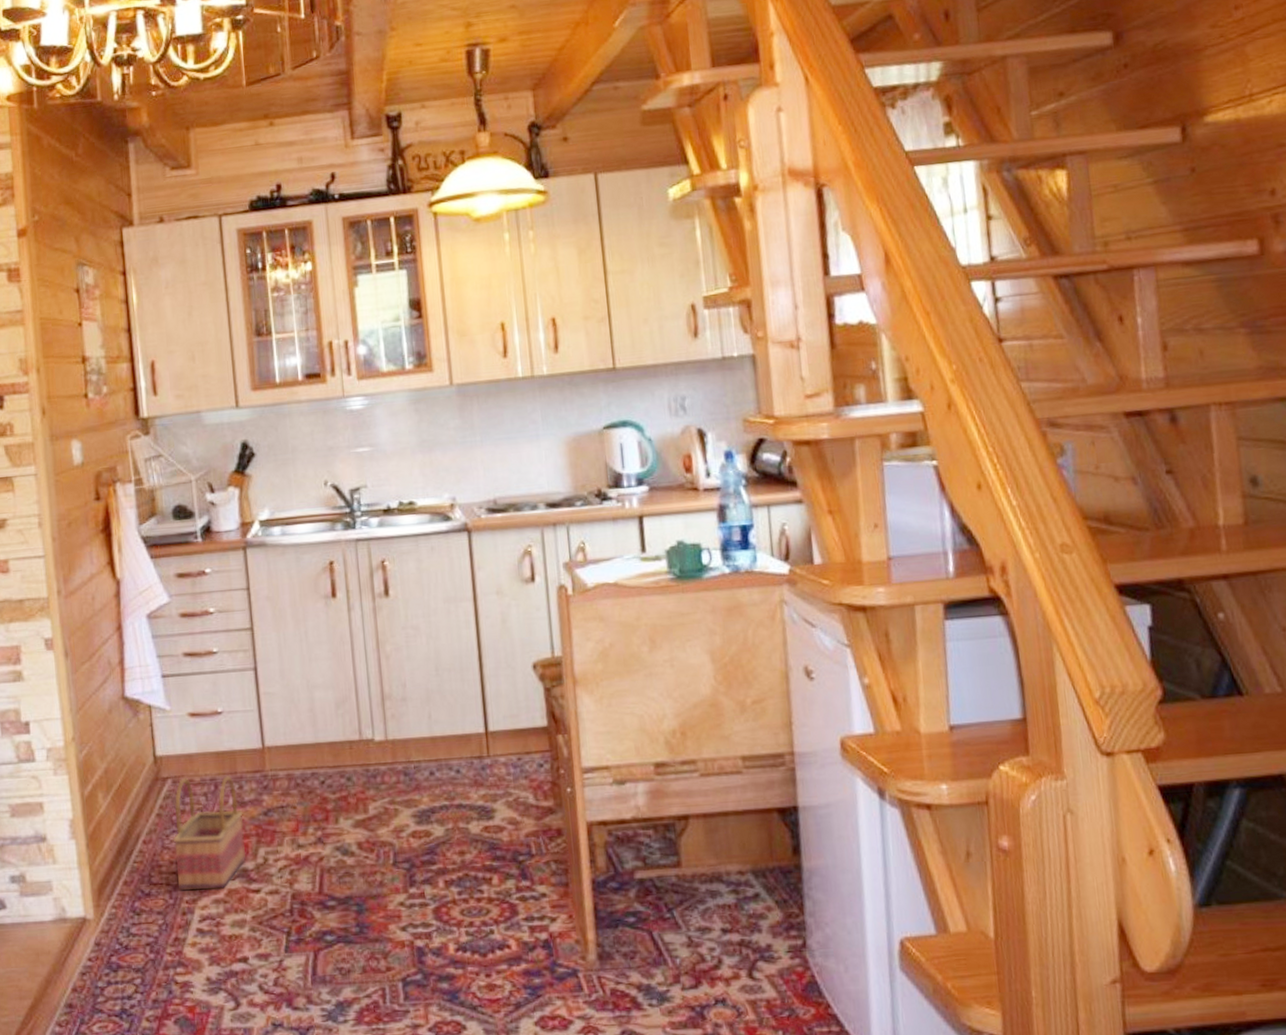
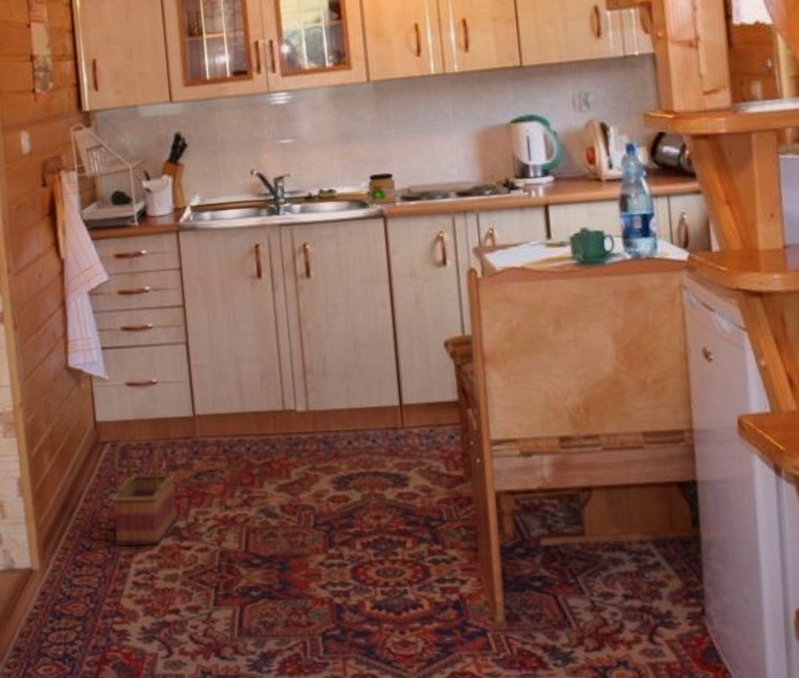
jar: none [451,483,482,518] -> present [368,172,397,205]

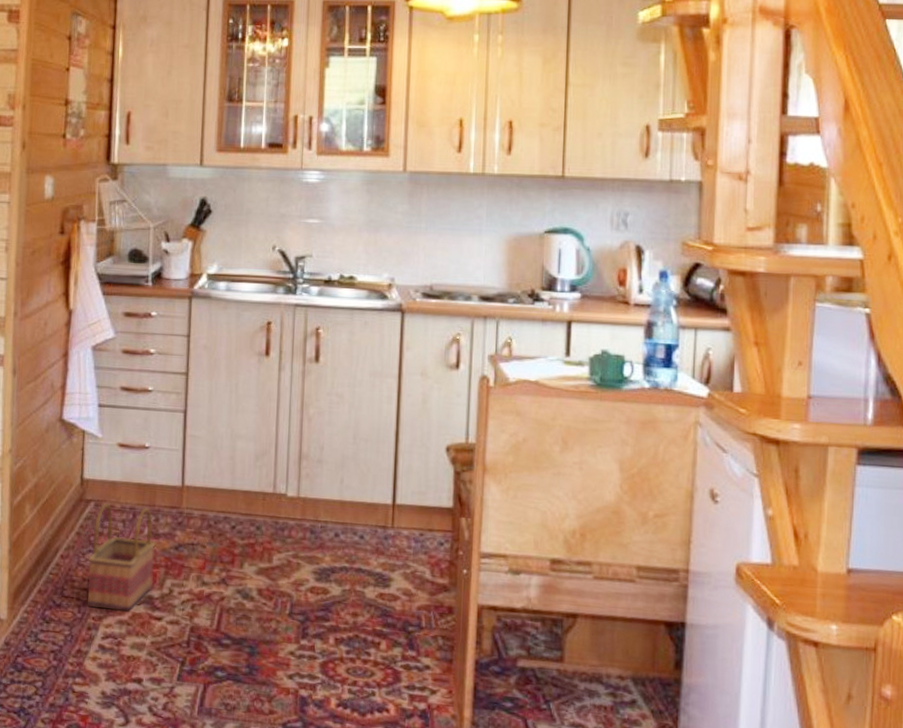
jar: present [368,172,397,205] -> none [390,266,419,299]

